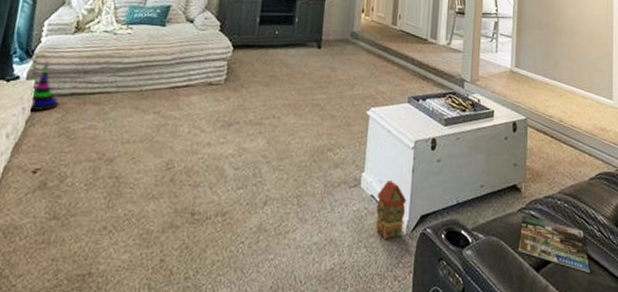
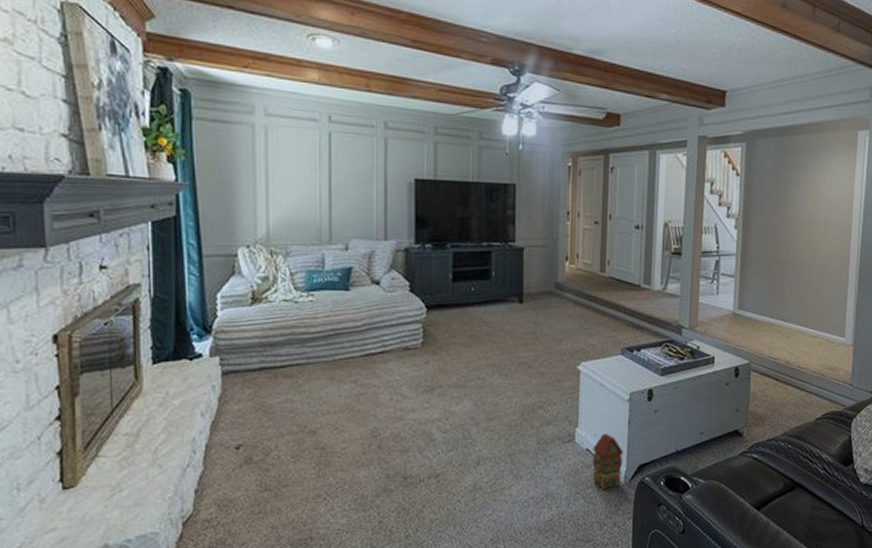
stacking toy: present [28,60,60,112] -> none [218,335,250,389]
magazine: present [518,214,590,274] -> none [739,458,812,509]

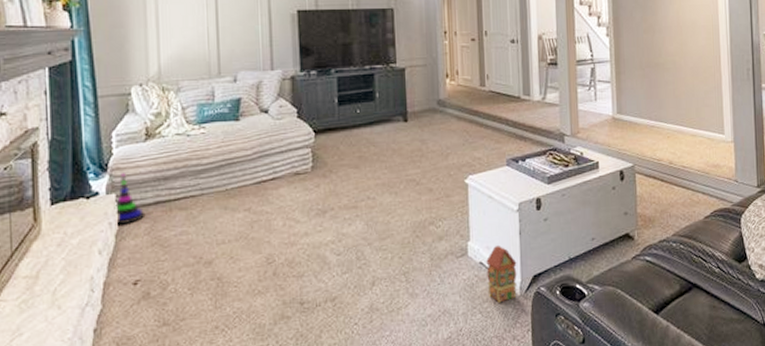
stacking toy: none [218,335,250,389] -> present [114,172,146,225]

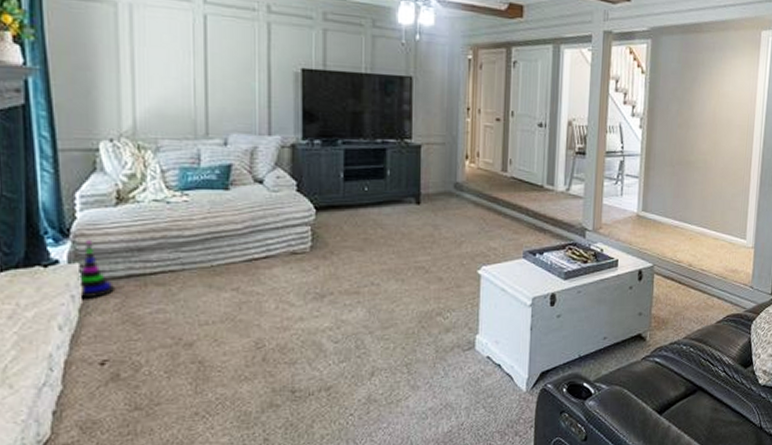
toy house: present [486,244,518,303] -> none [493,339,525,399]

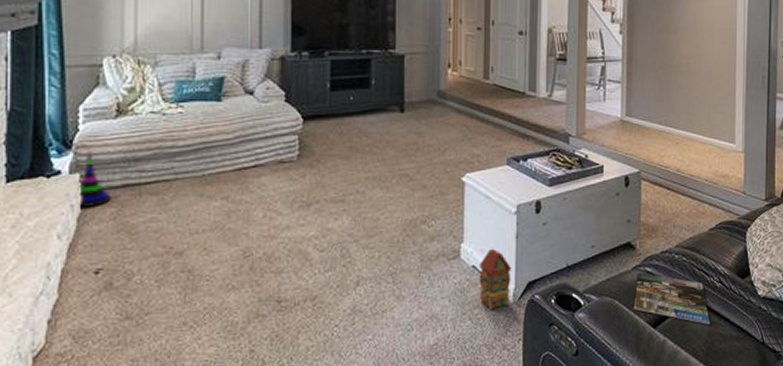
toy house: none [493,339,525,399] -> present [479,248,512,310]
magazine: none [641,362,713,412] -> present [634,272,710,325]

